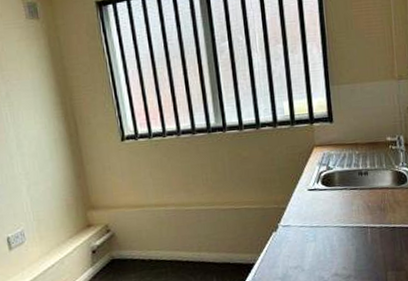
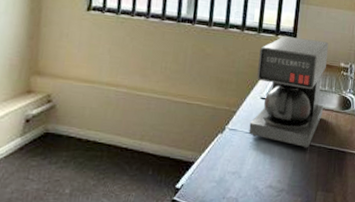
coffee maker: none [297,118,377,231] -> present [248,36,328,148]

